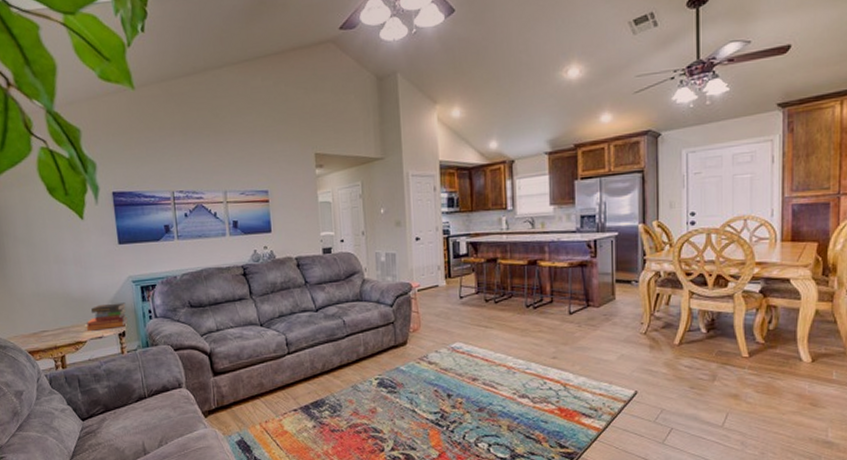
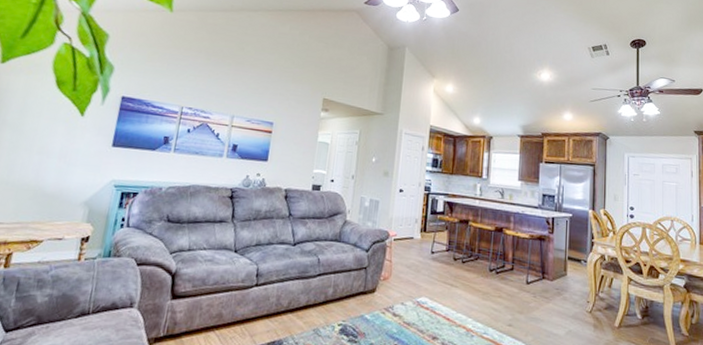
books: present [87,302,128,331] -> none [48,204,100,232]

